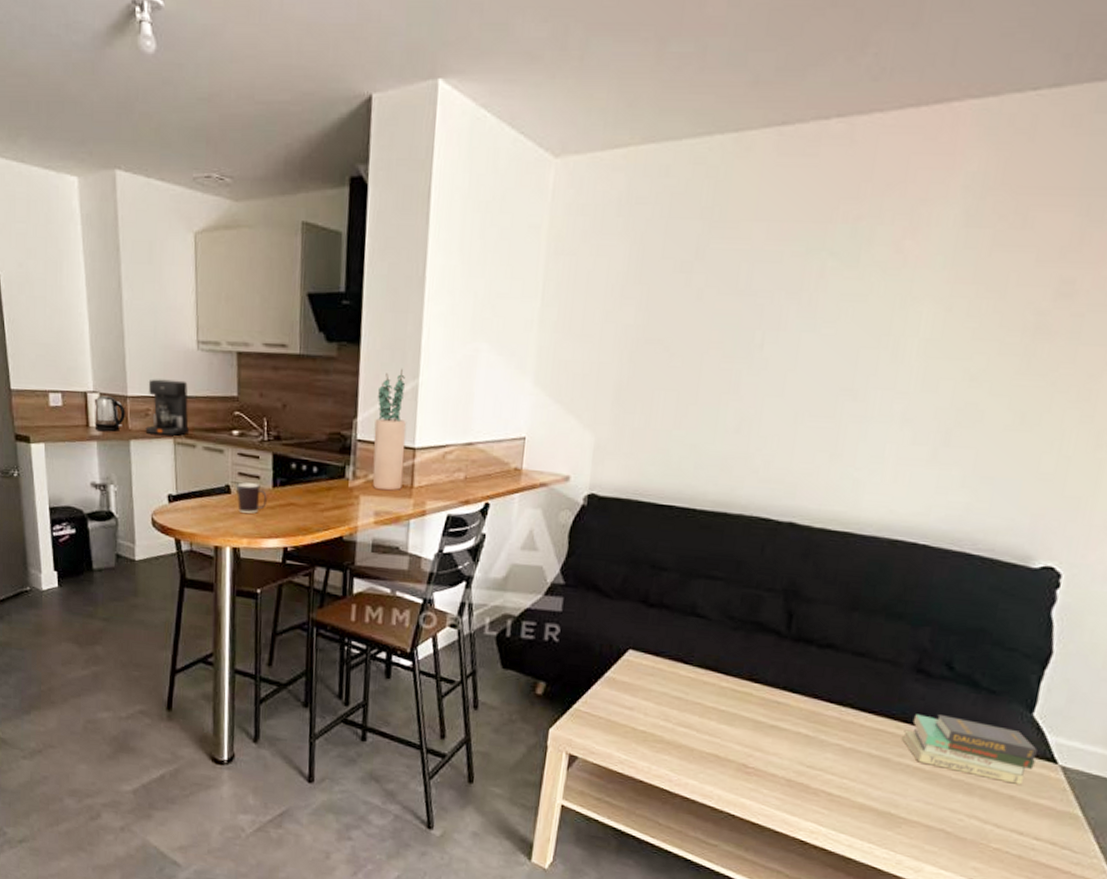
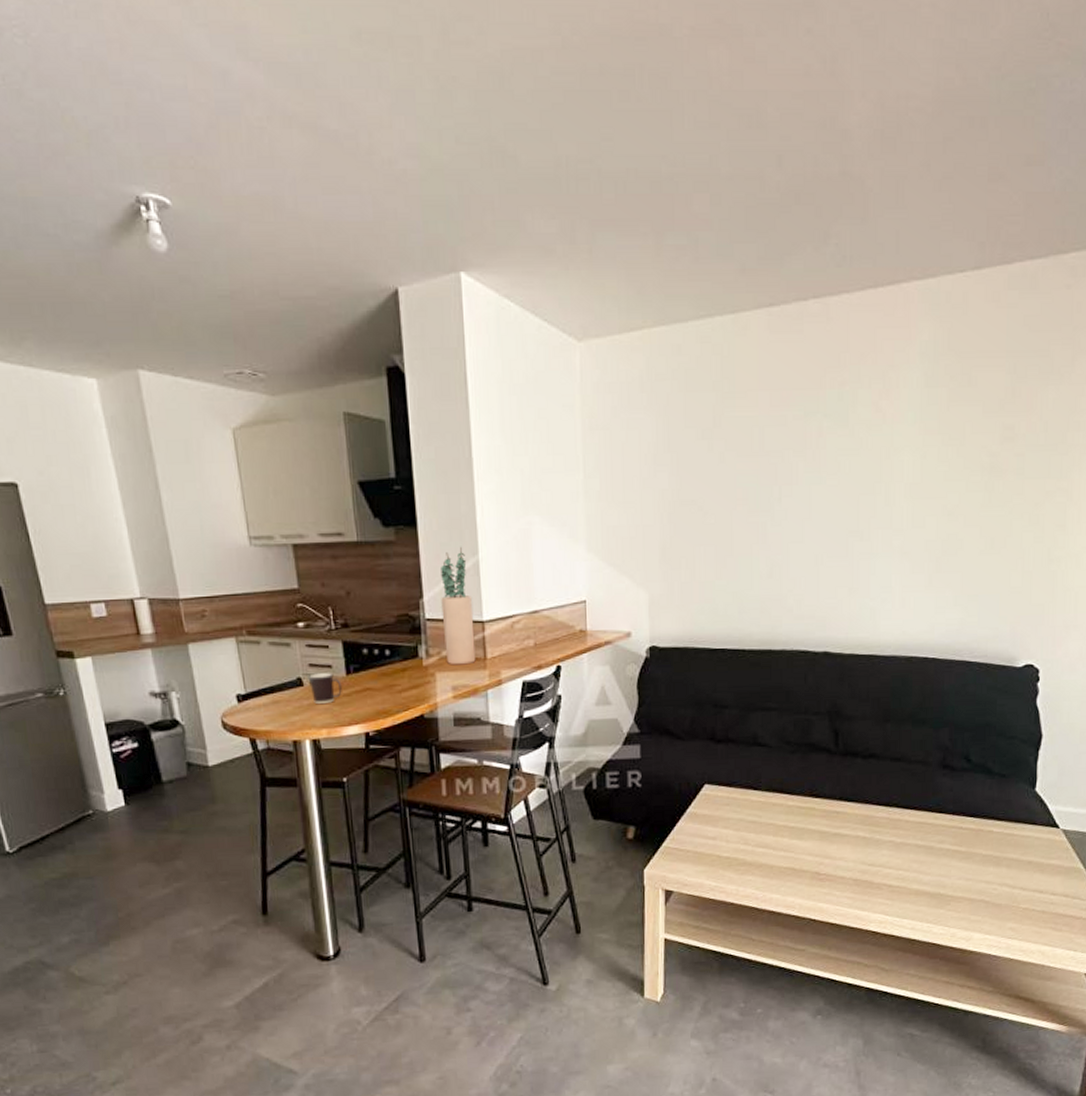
kettle: present [94,396,126,432] -> none [142,601,180,638]
coffee maker: present [145,379,189,437] -> none [202,578,251,636]
books: present [902,714,1038,785] -> none [940,801,1043,851]

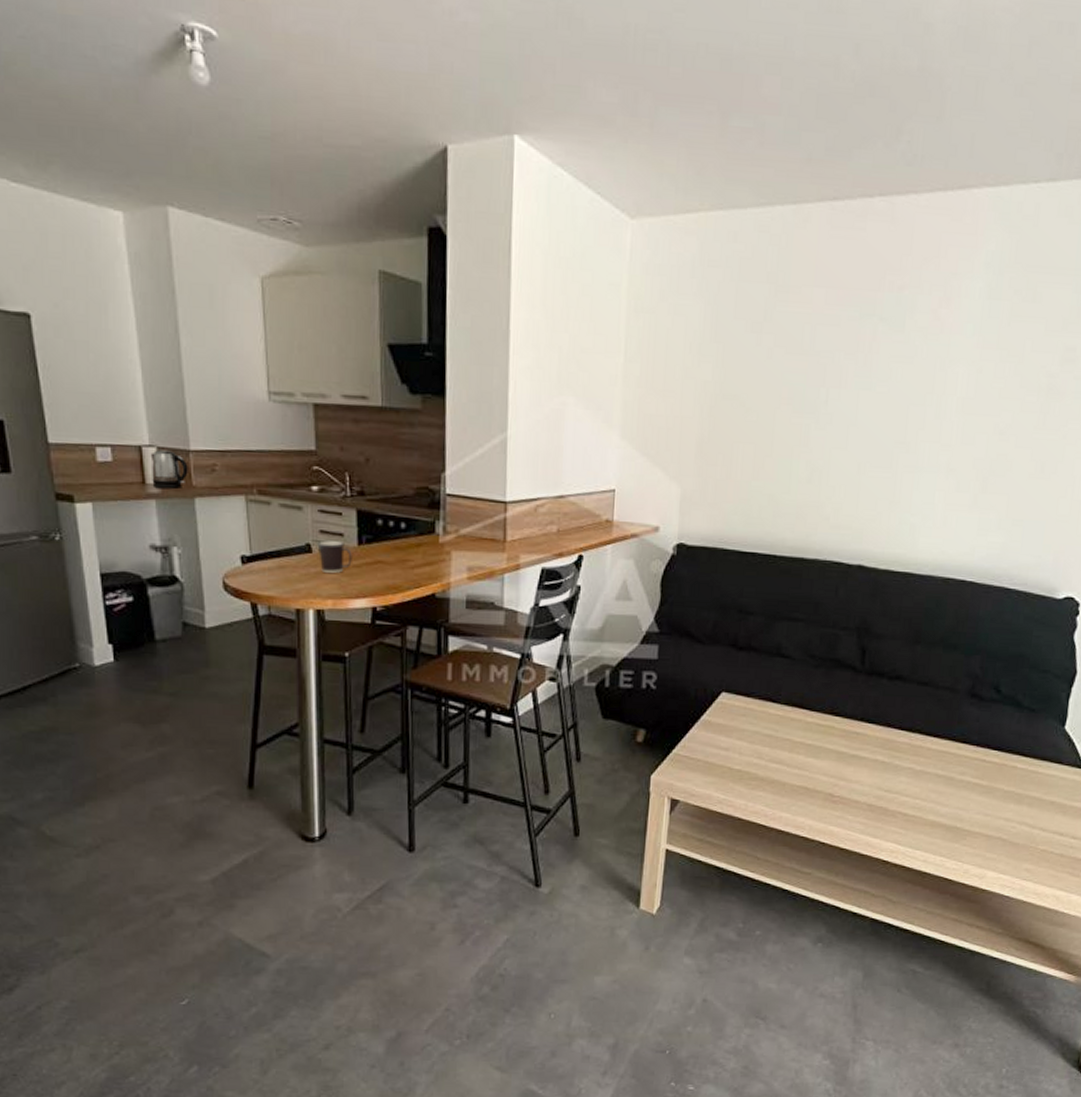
kettle: none [142,601,180,638] -> present [150,450,188,490]
vase: present [441,546,476,666] -> none [463,421,496,546]

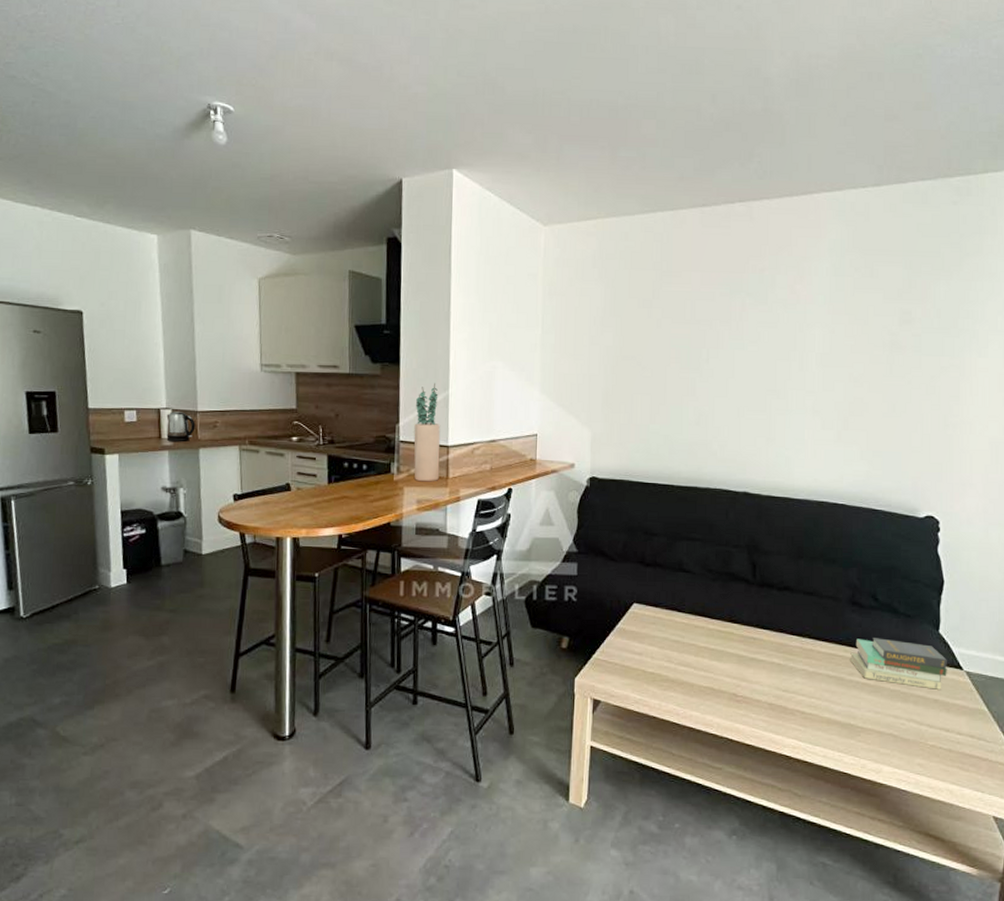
mug: present [318,540,352,574] -> none [296,481,323,508]
vase: none [463,421,496,546] -> present [414,382,440,482]
books: none [963,734,1070,791] -> present [850,638,947,690]

